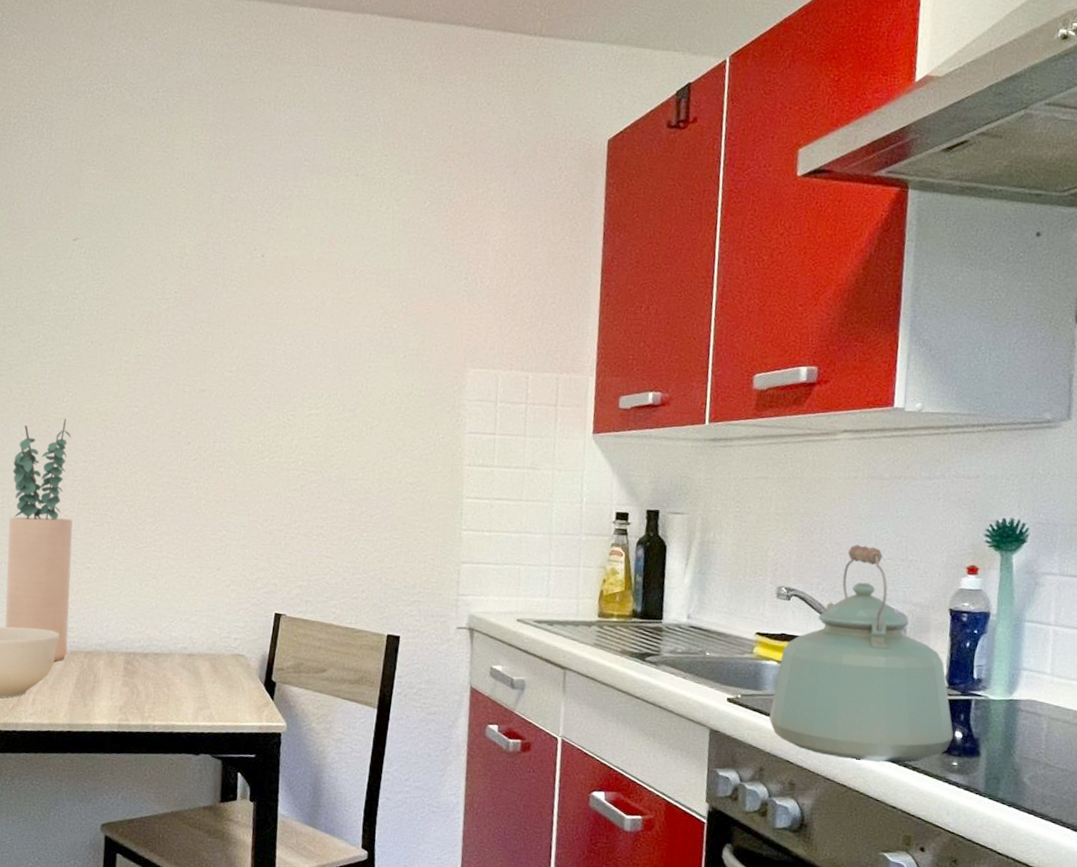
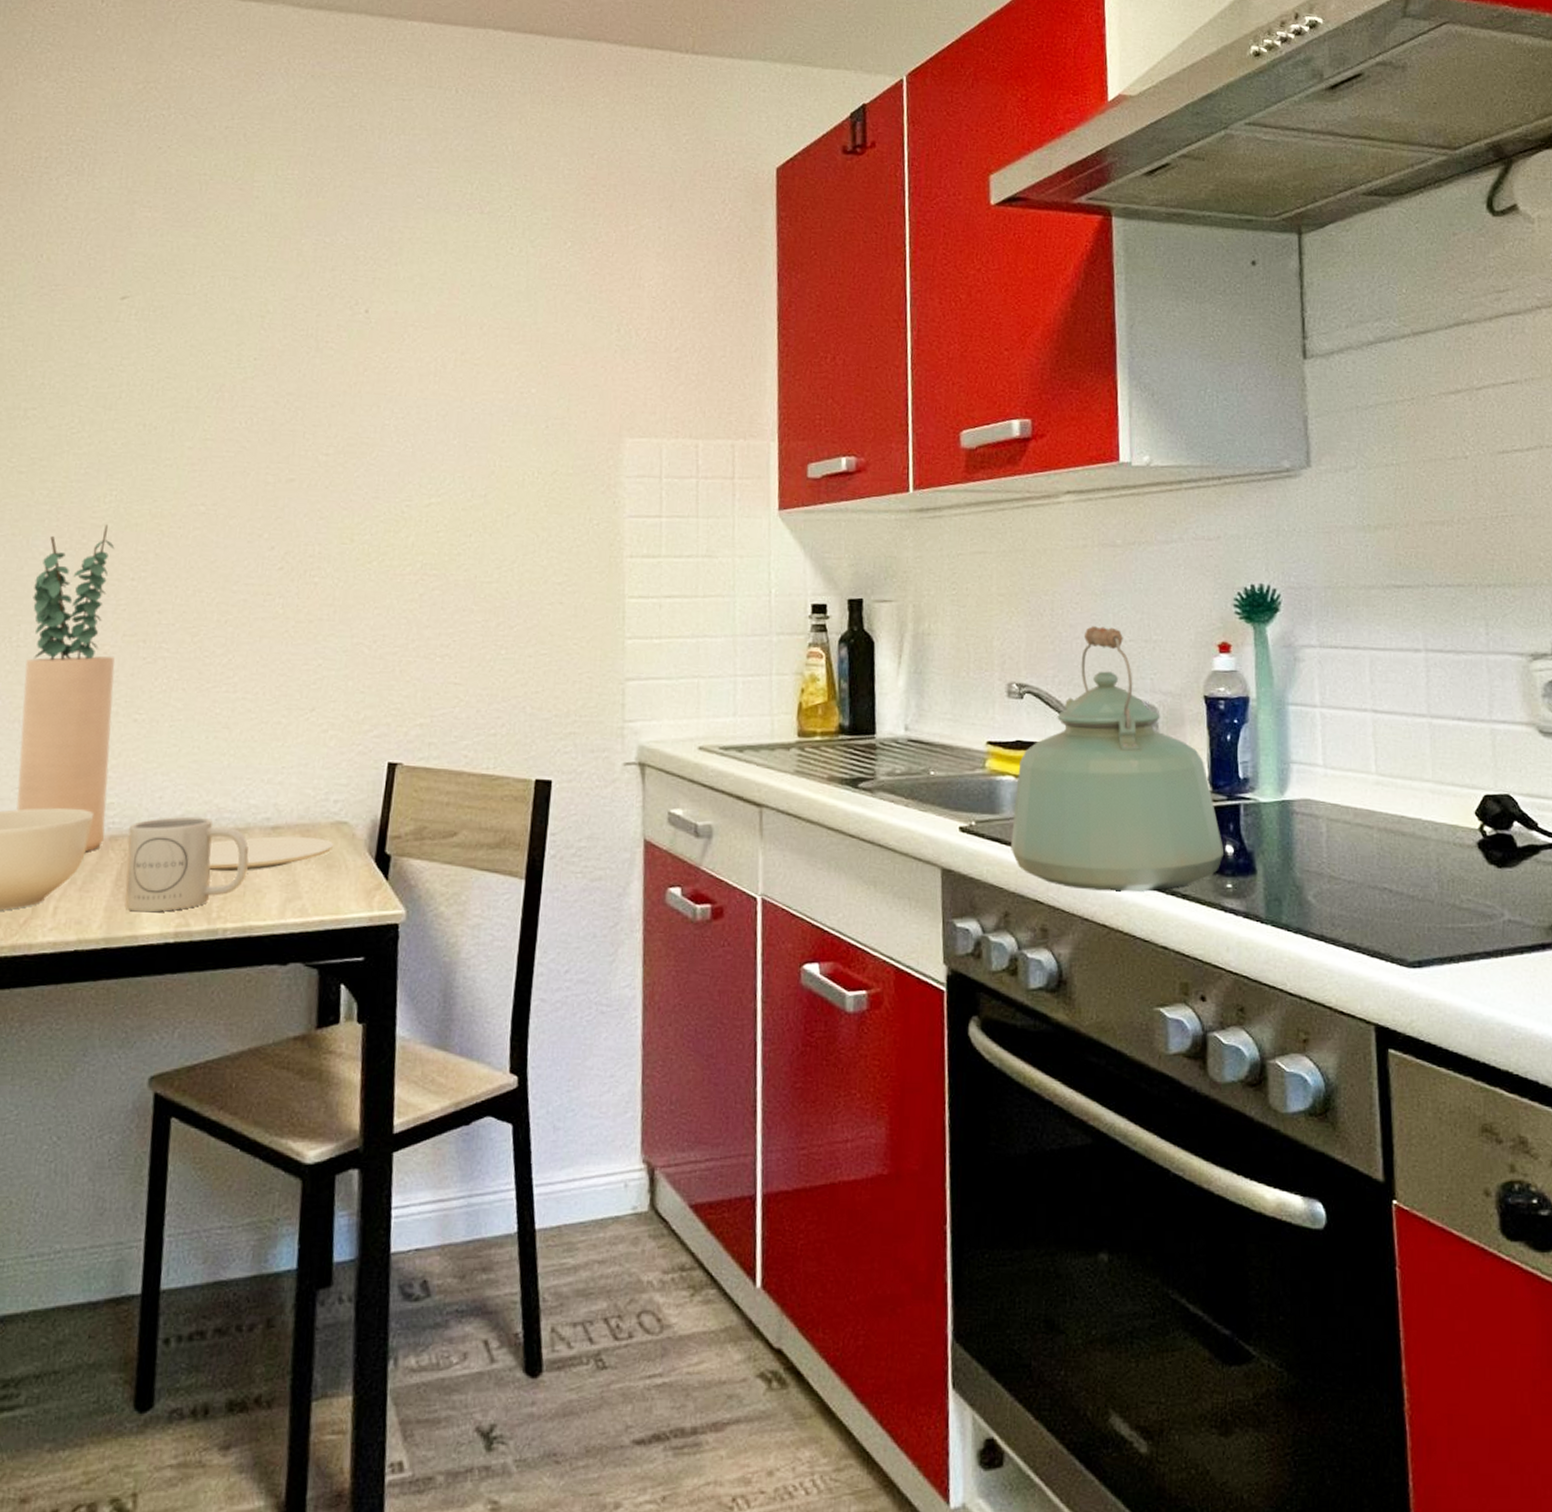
mug: none [82,641,172,709] -> present [124,816,249,913]
plate: none [142,660,234,685] -> present [209,836,334,872]

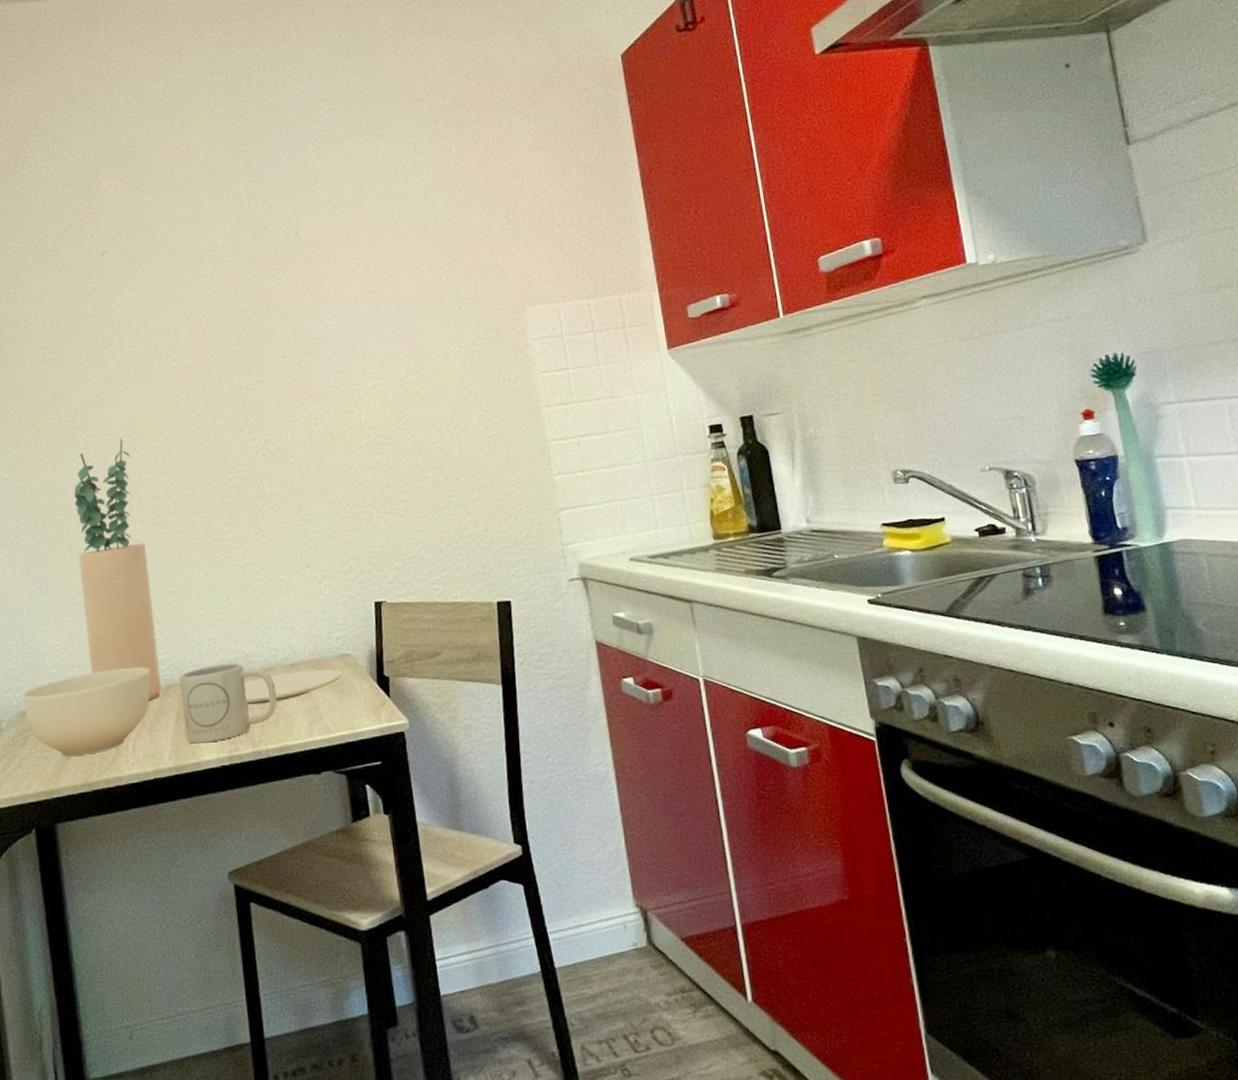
kettle: present [1011,626,1224,892] -> none [913,410,1113,642]

